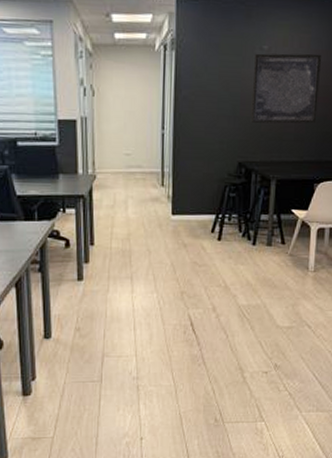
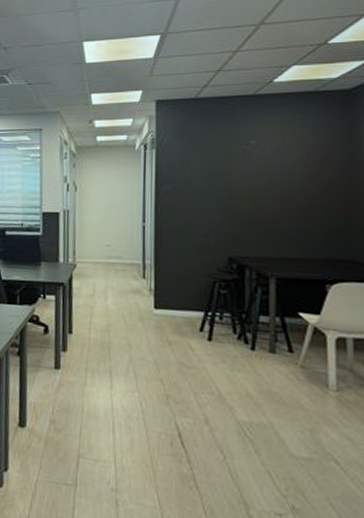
wall art: present [252,53,321,124] -> none [242,146,322,219]

